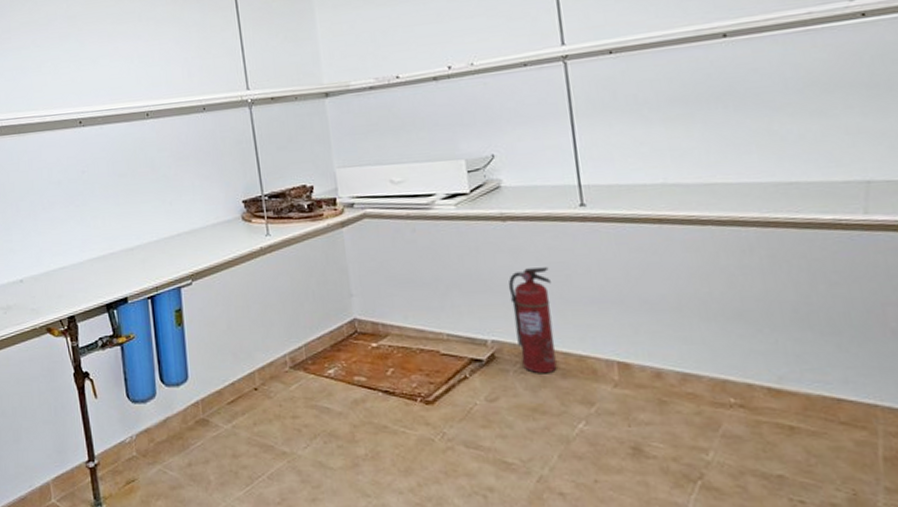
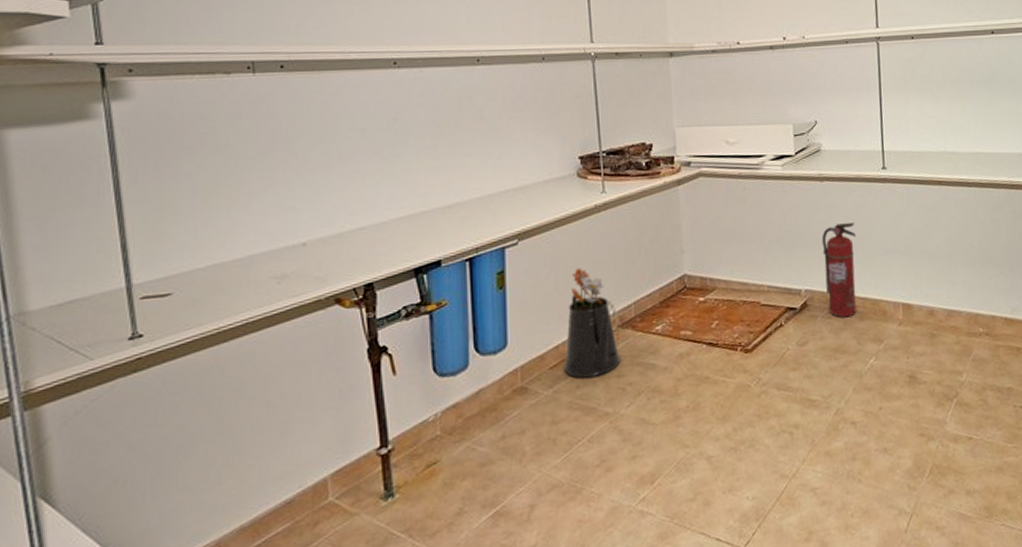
watering can: none [240,308,296,416] -> present [564,267,621,379]

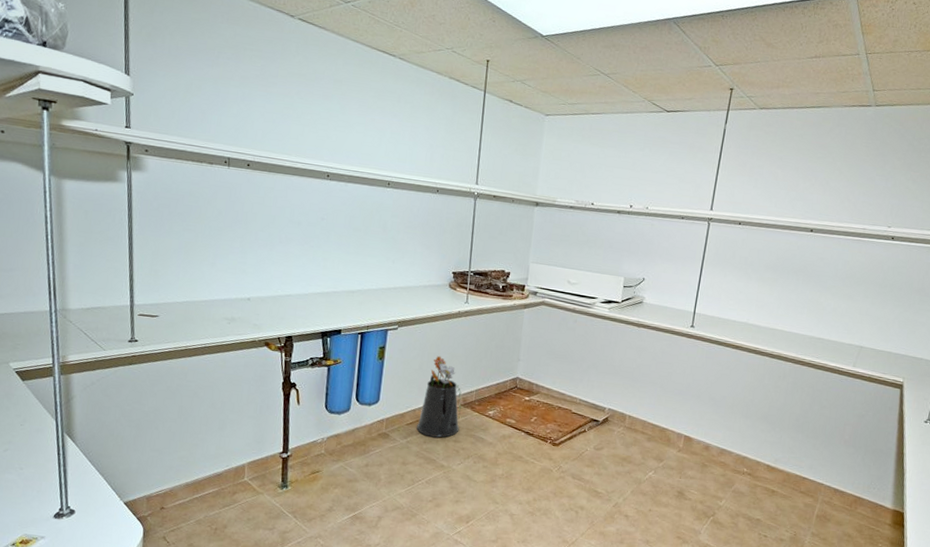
fire extinguisher: present [821,222,856,318] -> none [624,363,659,437]

